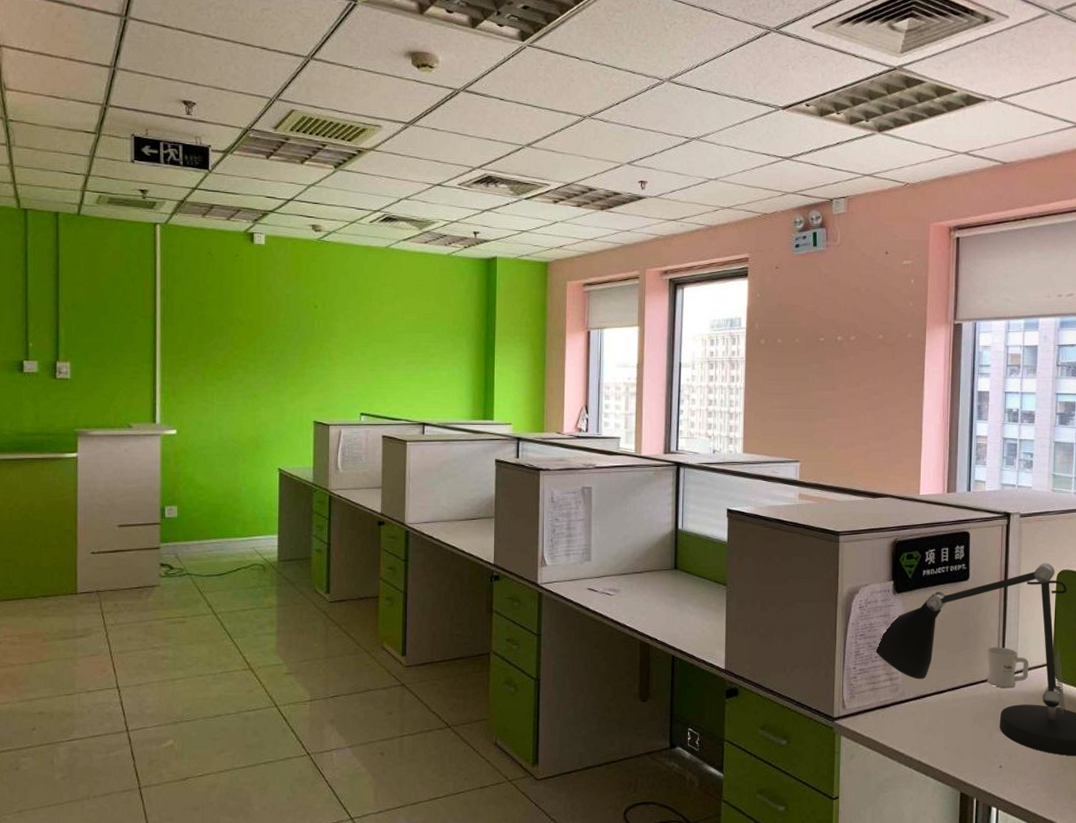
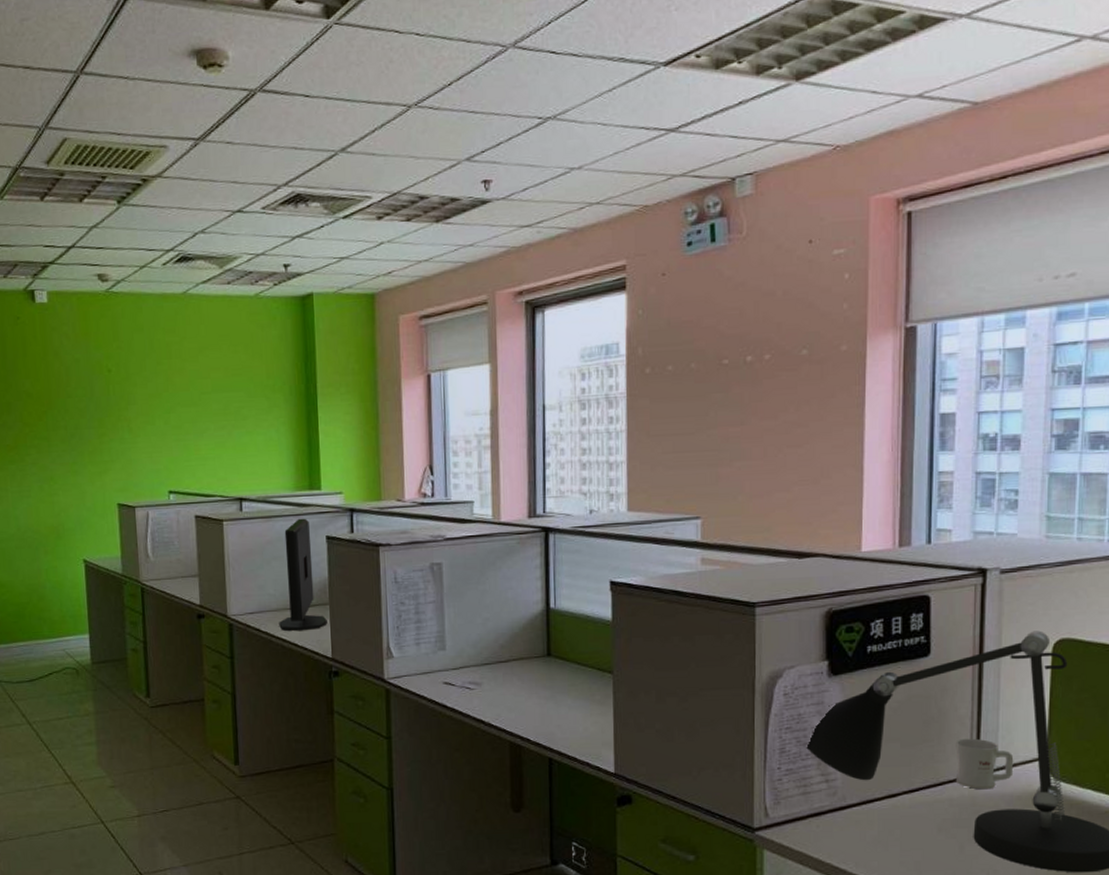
monitor: none [450,443,492,540] -> present [279,518,327,632]

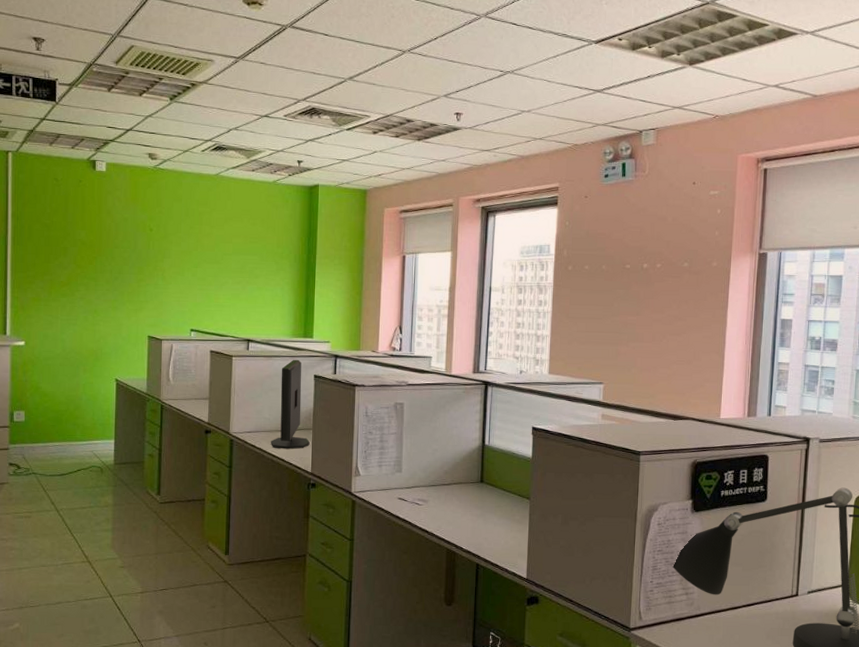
mug: present [955,738,1014,790] -> none [781,566,824,607]

